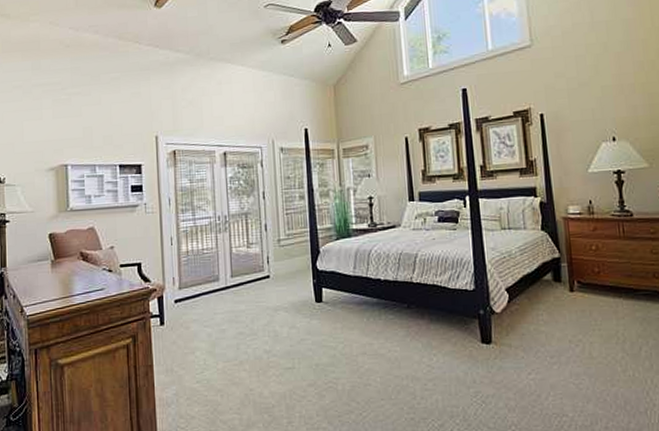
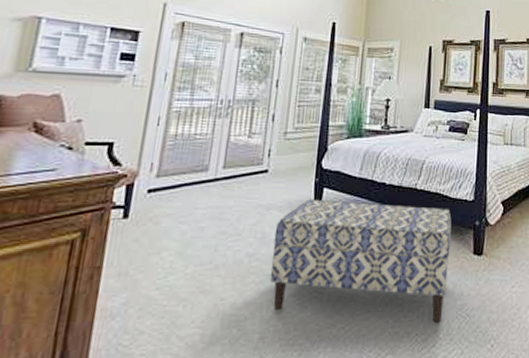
bench: none [285,298,458,409] -> present [269,199,452,322]

